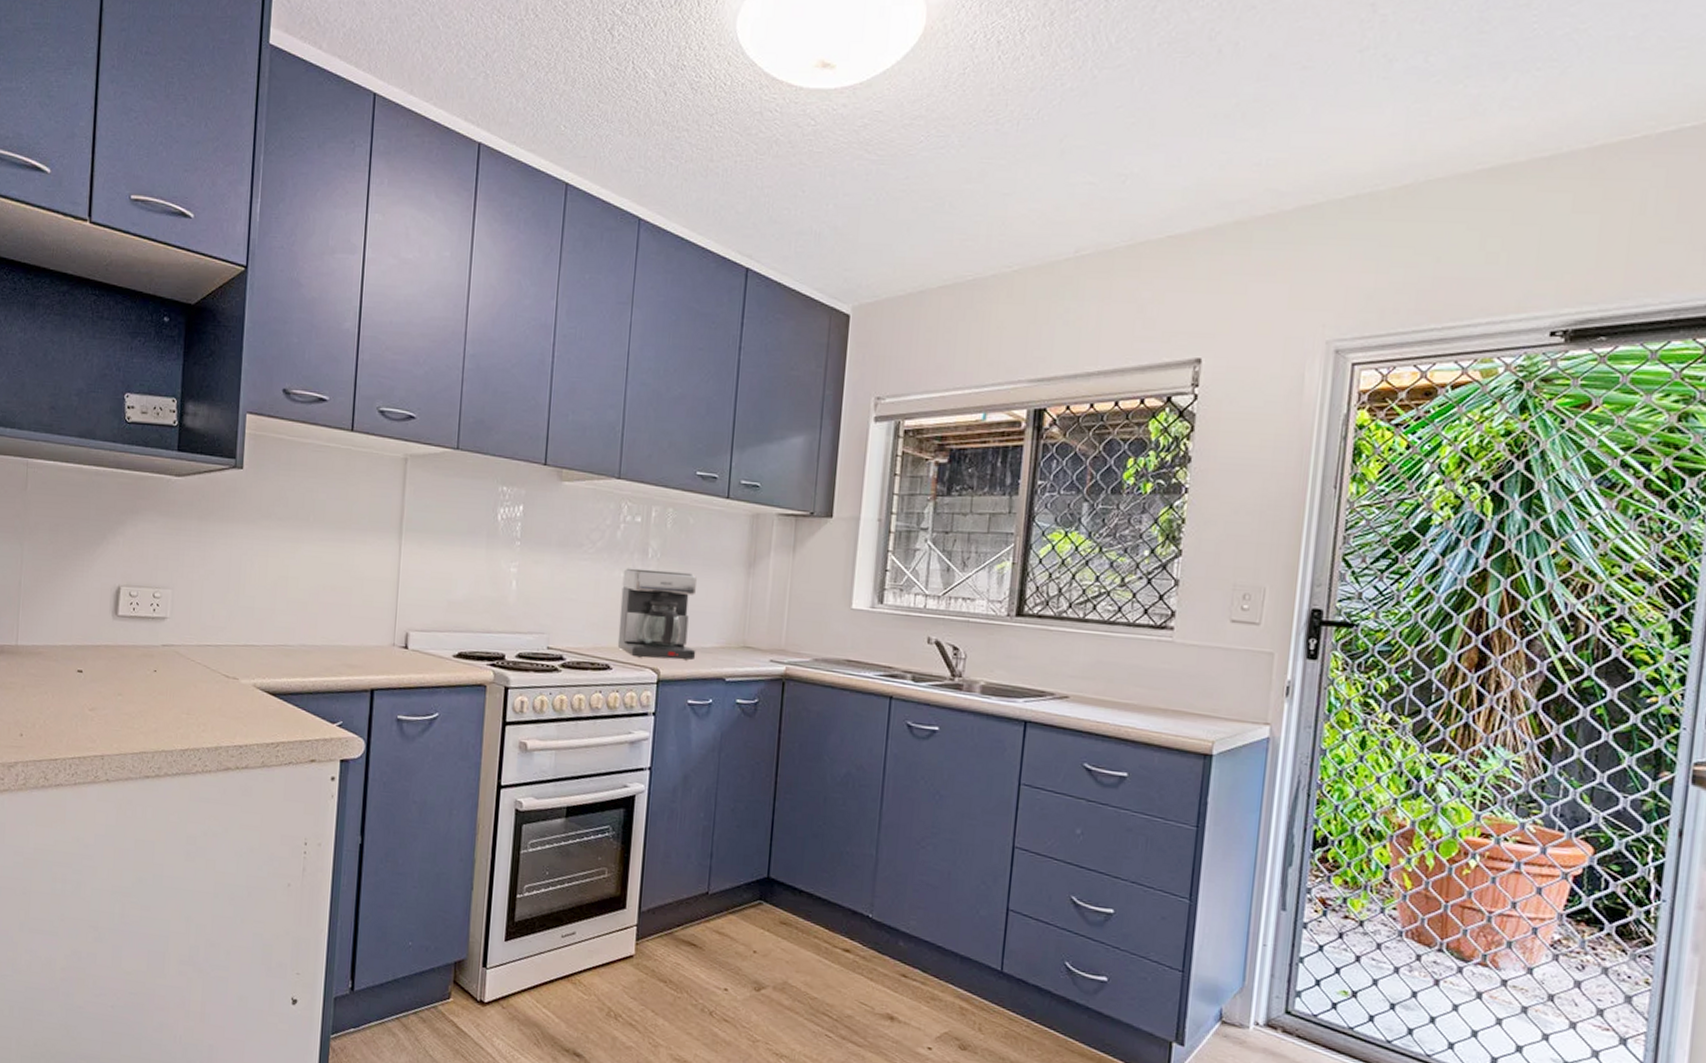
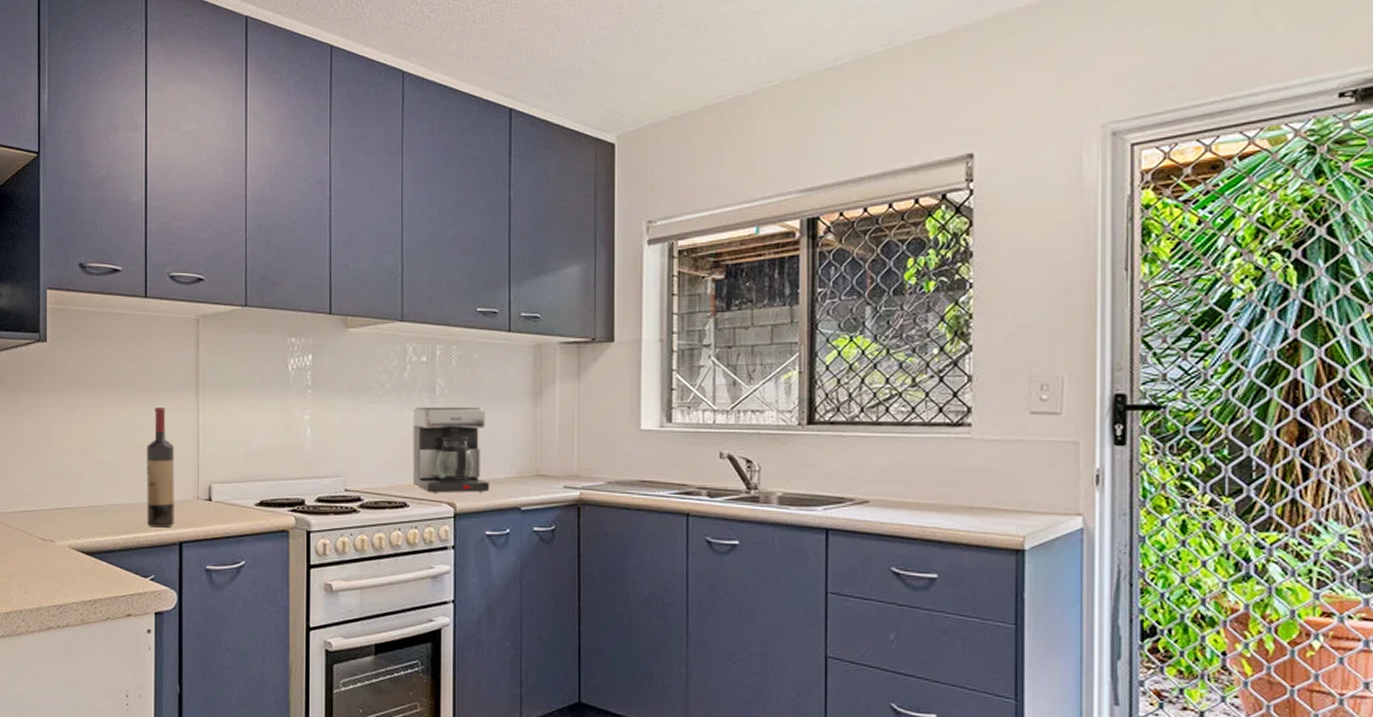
wine bottle: none [337,547,373,673] -> present [146,408,175,528]

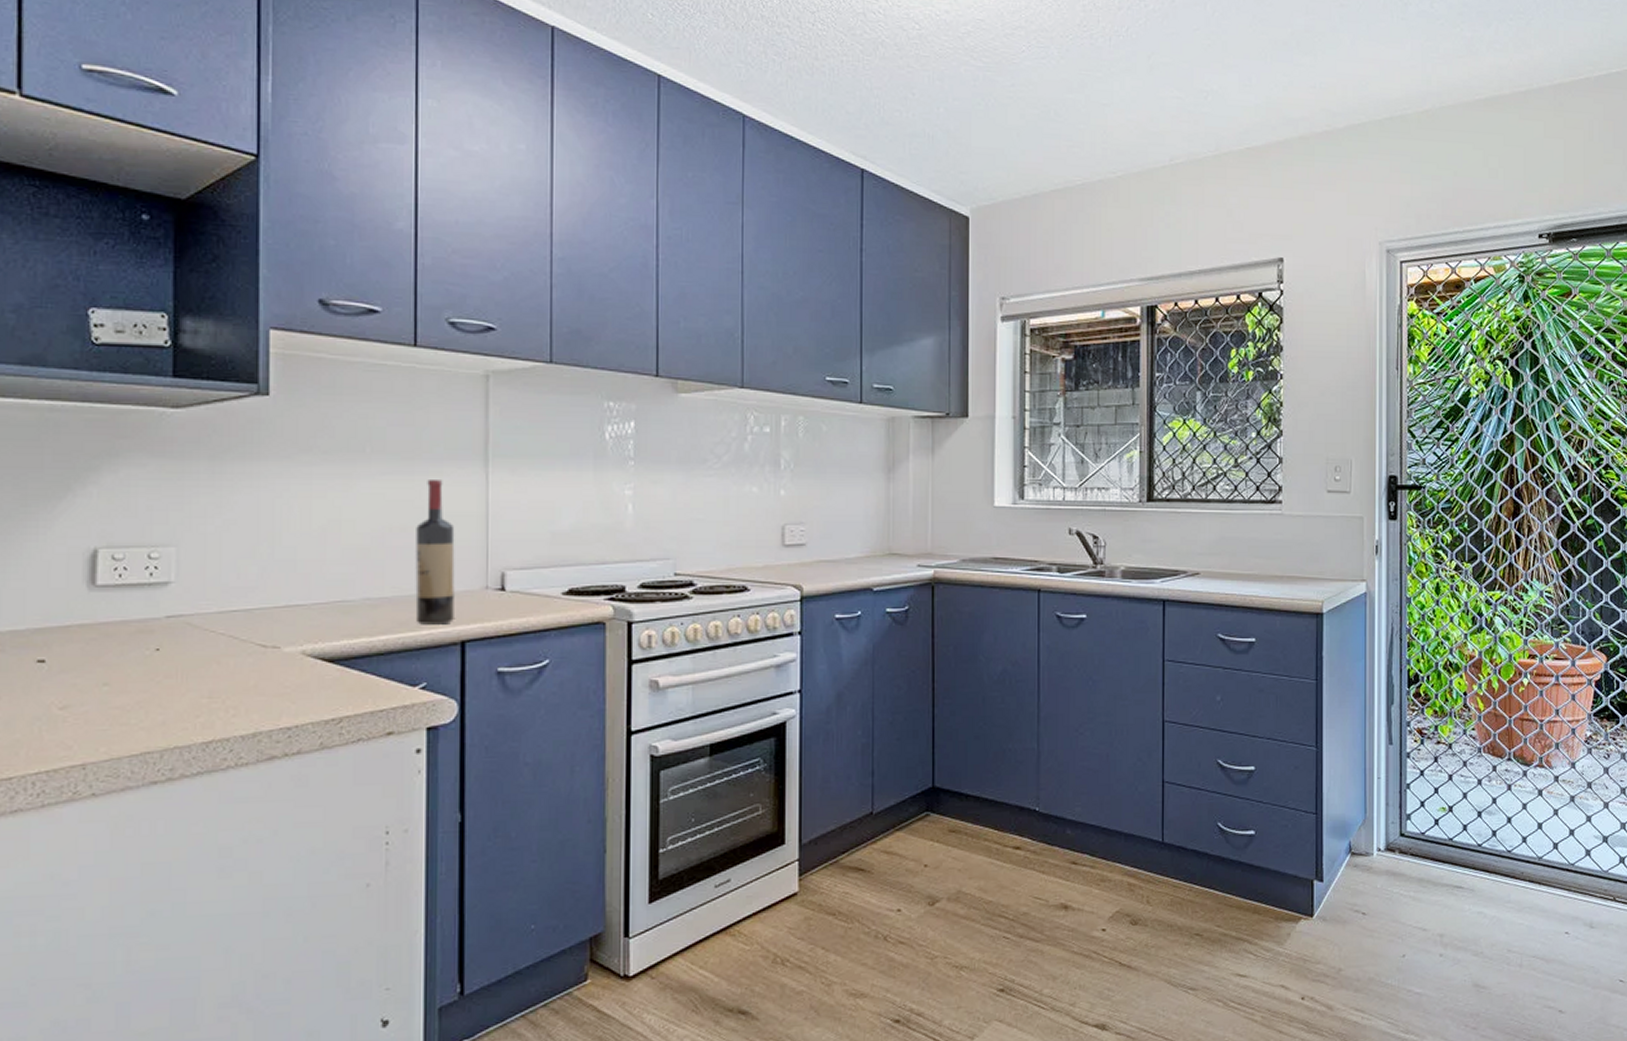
coffee maker: present [412,407,490,493] -> none [754,481,840,575]

